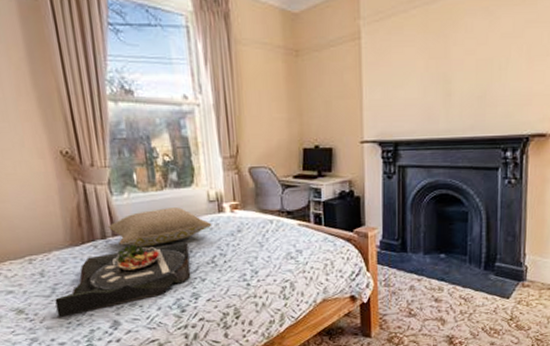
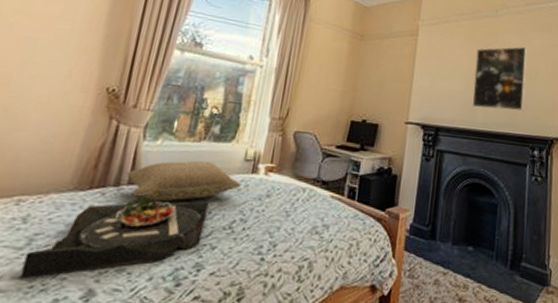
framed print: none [432,29,495,114] -> present [472,46,527,111]

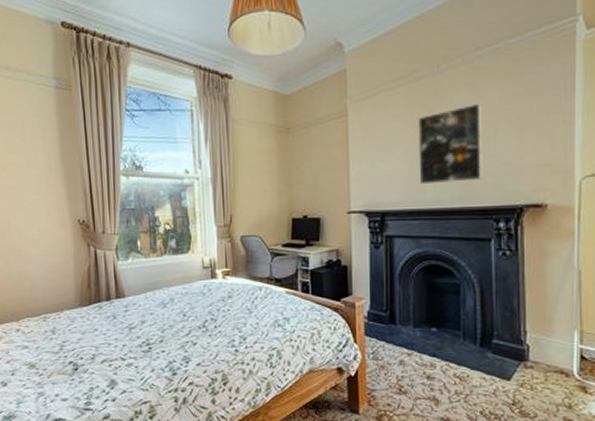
serving tray: present [20,196,209,278] -> none [62,306,184,373]
pillow: present [126,161,242,202] -> none [112,273,205,310]

